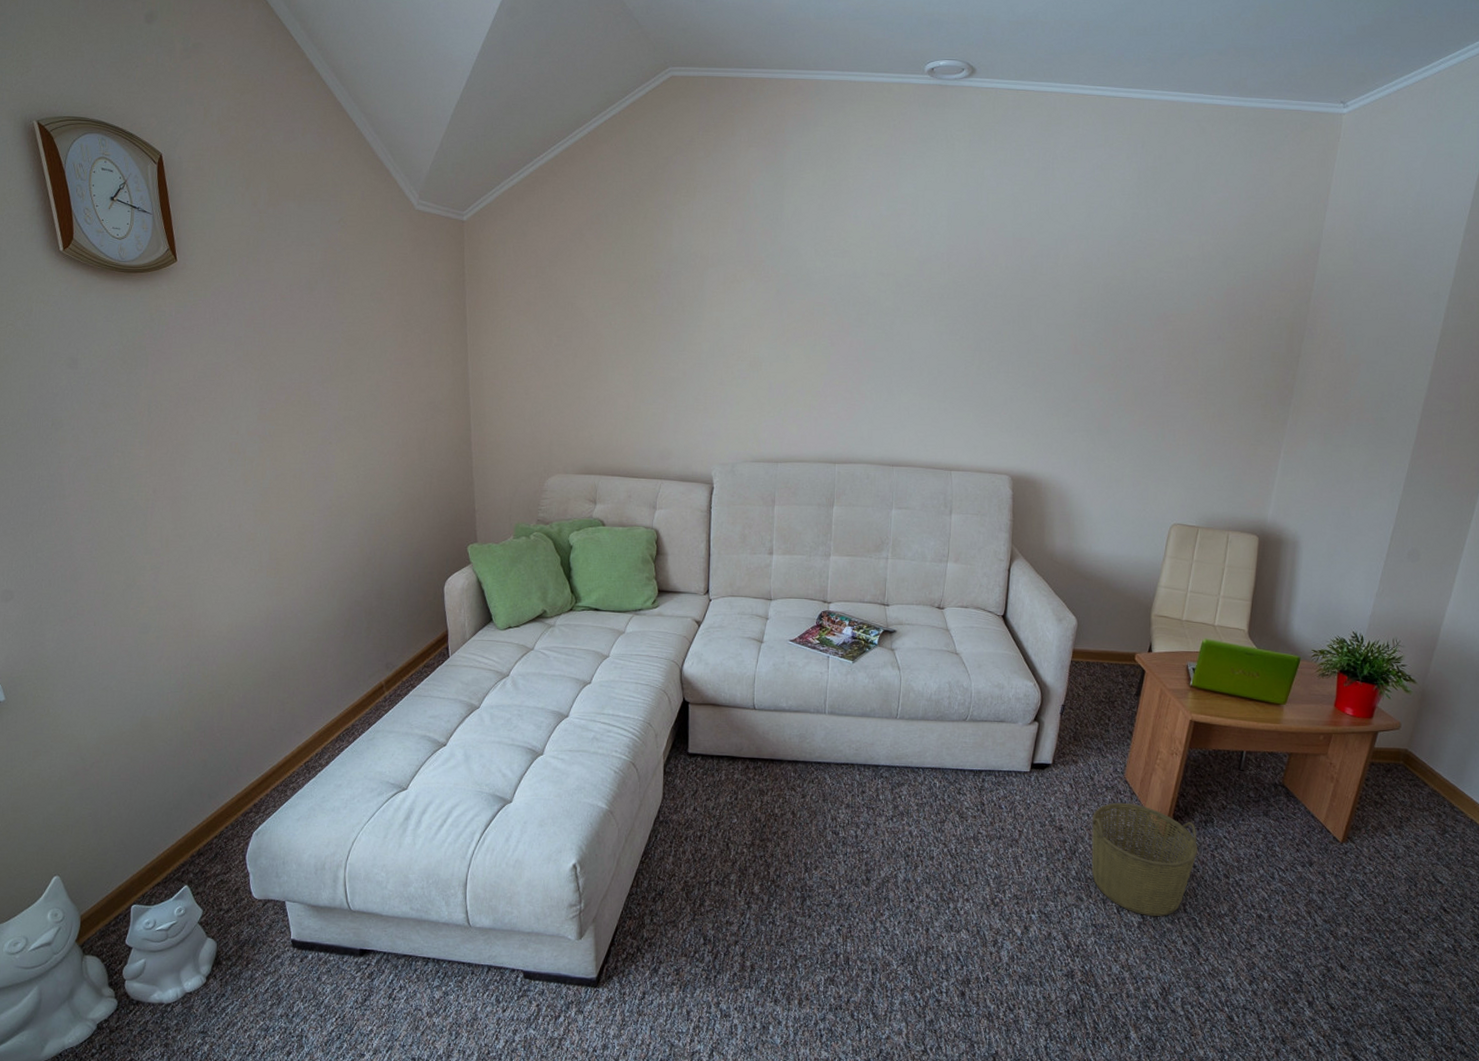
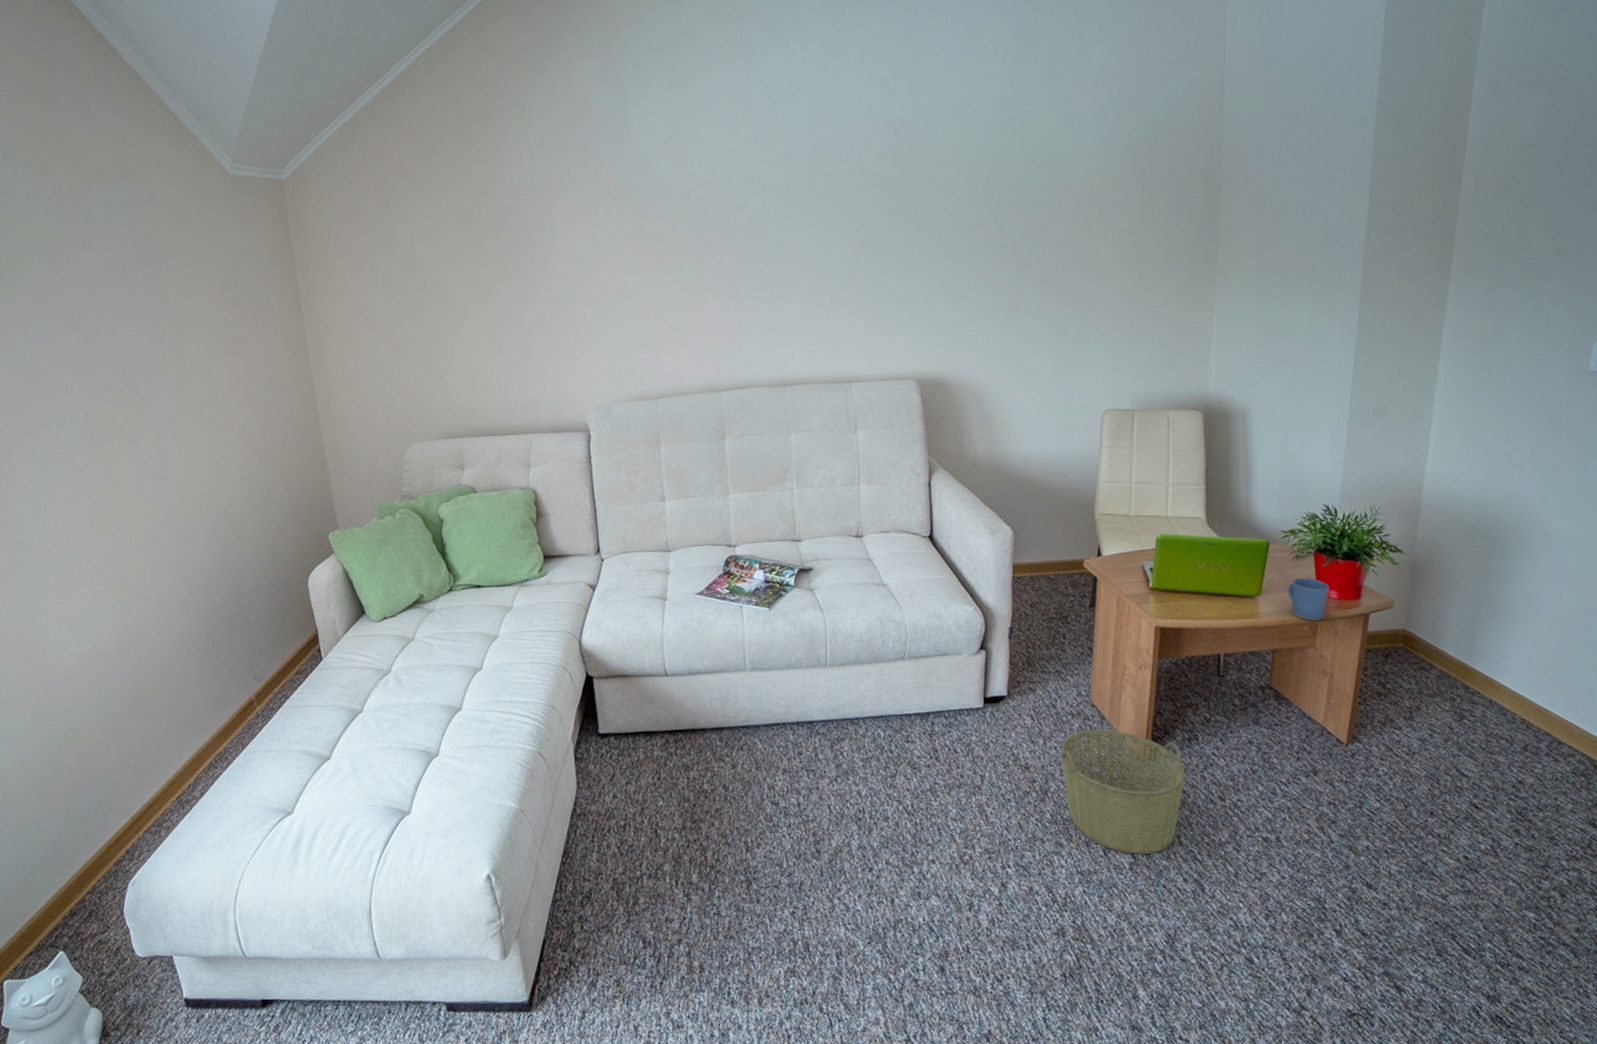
mug: none [1309,693,1347,732] -> present [1287,578,1330,621]

